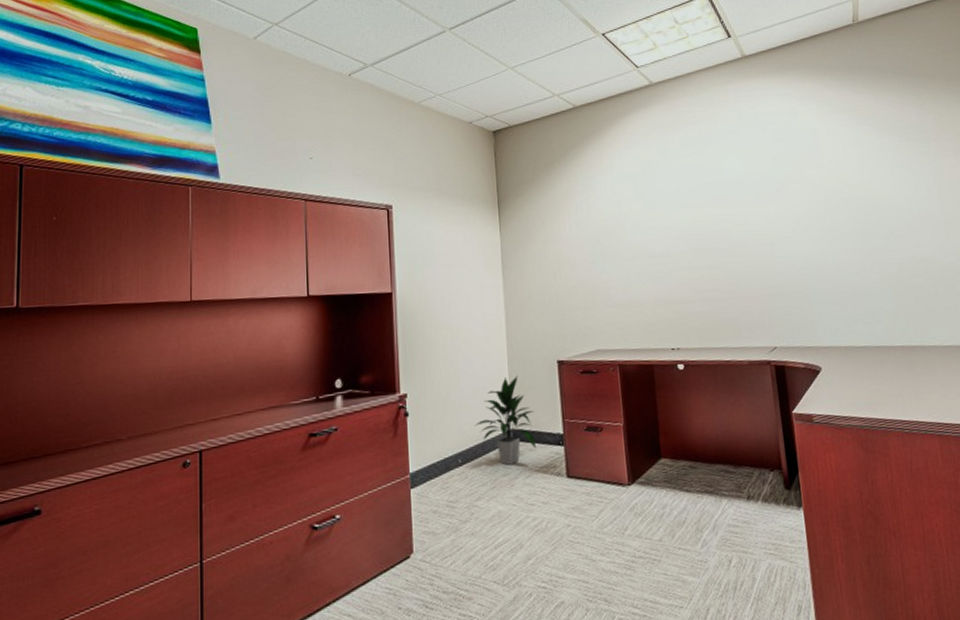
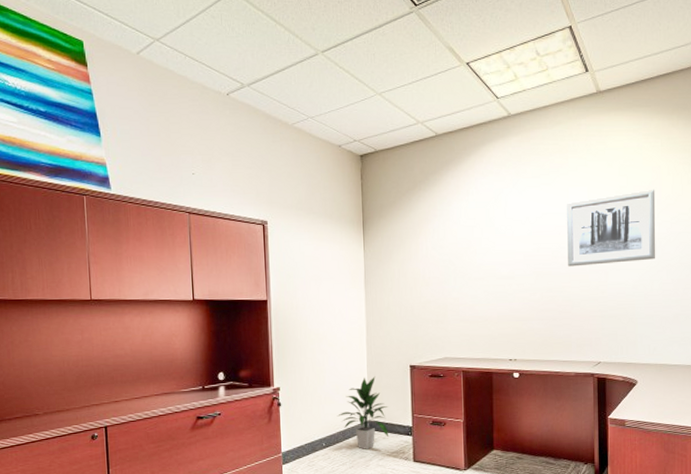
wall art: none [721,153,825,241] -> present [567,189,656,267]

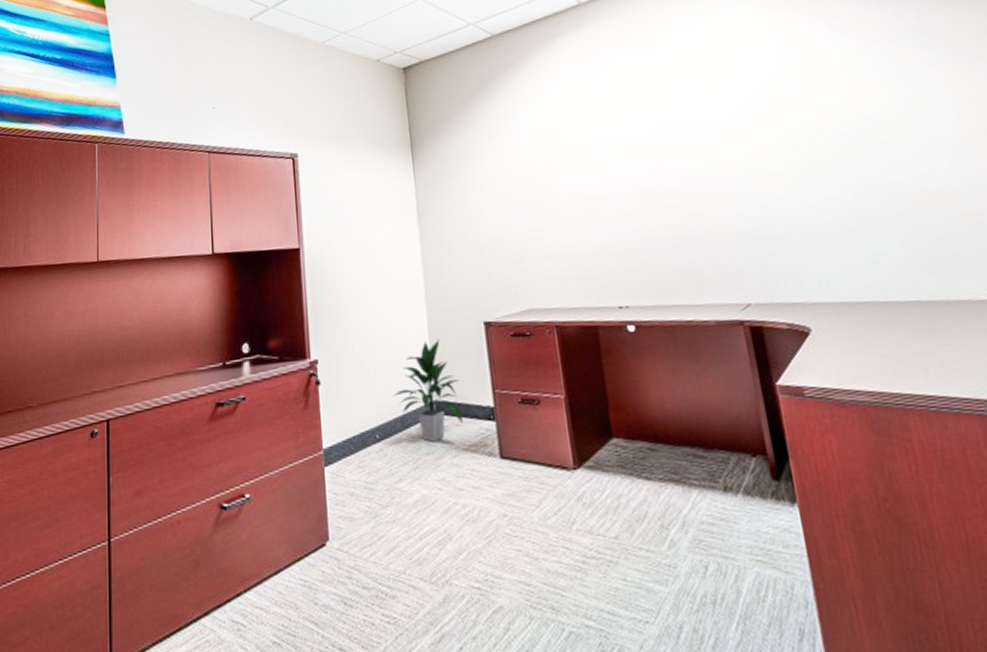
wall art: present [567,189,656,267] -> none [669,70,804,178]

